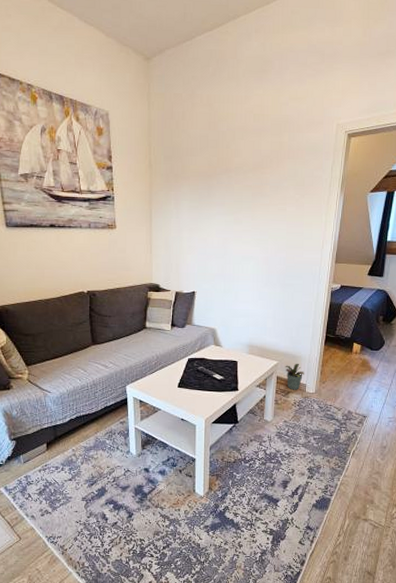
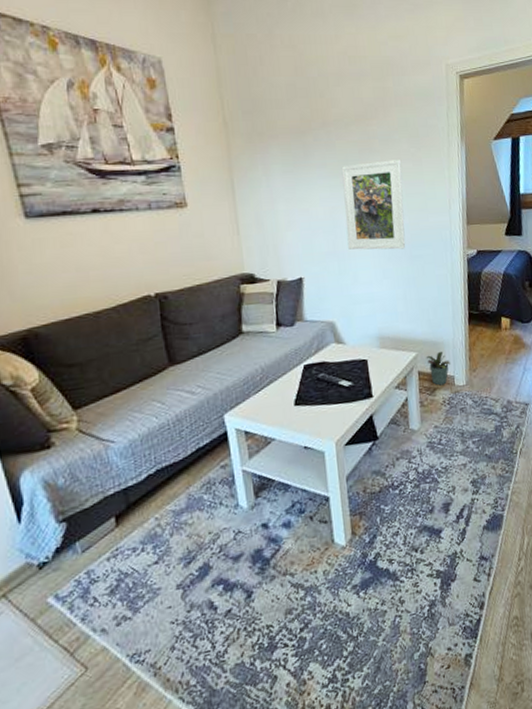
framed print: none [234,203,287,278] -> present [341,159,406,250]

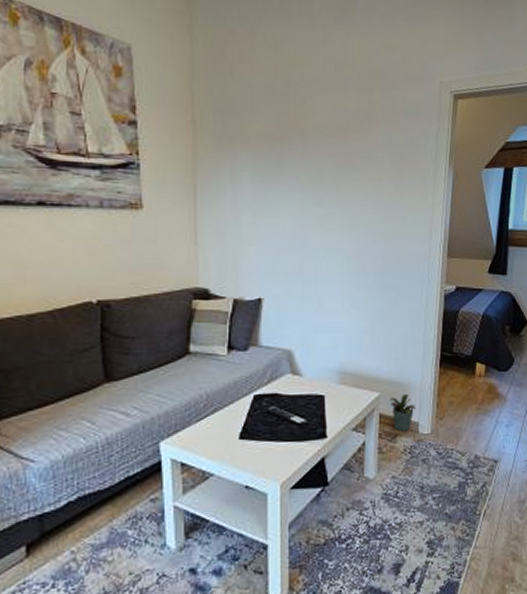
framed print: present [341,159,406,250] -> none [315,179,382,278]

